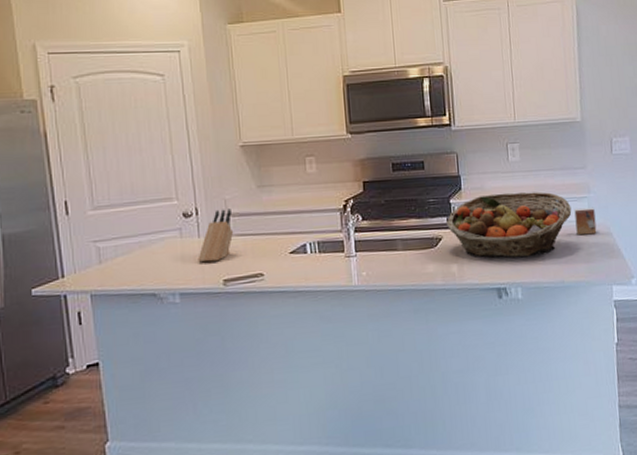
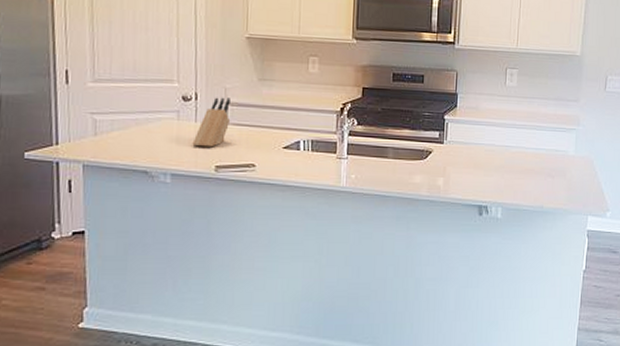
fruit basket: present [447,191,572,258] -> none [439,115,560,180]
small box: present [574,207,597,236] -> none [561,138,581,166]

